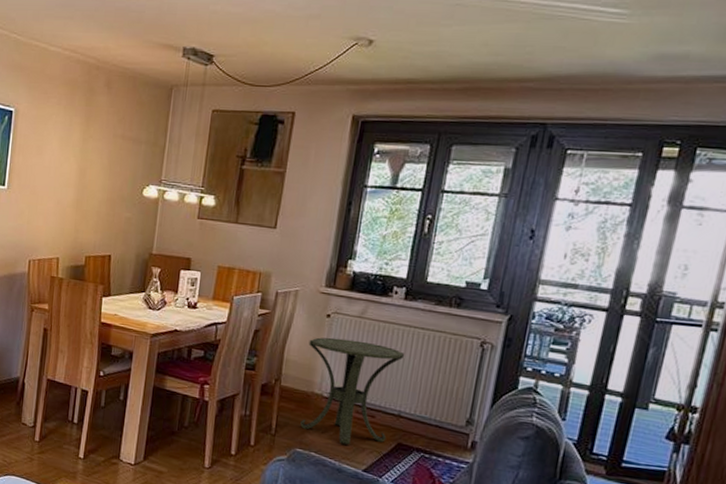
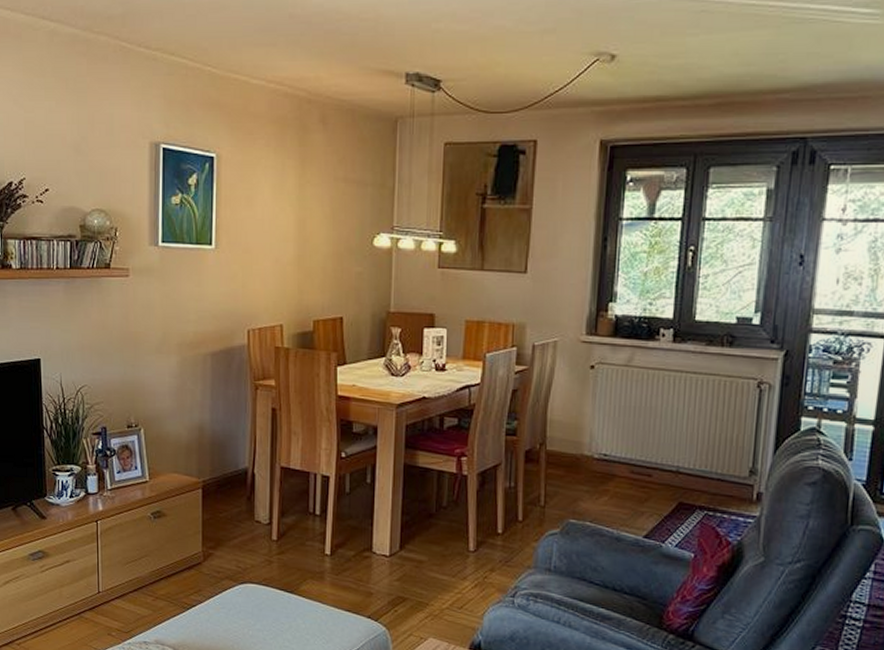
side table: present [300,337,404,445] -> none [571,391,677,510]

